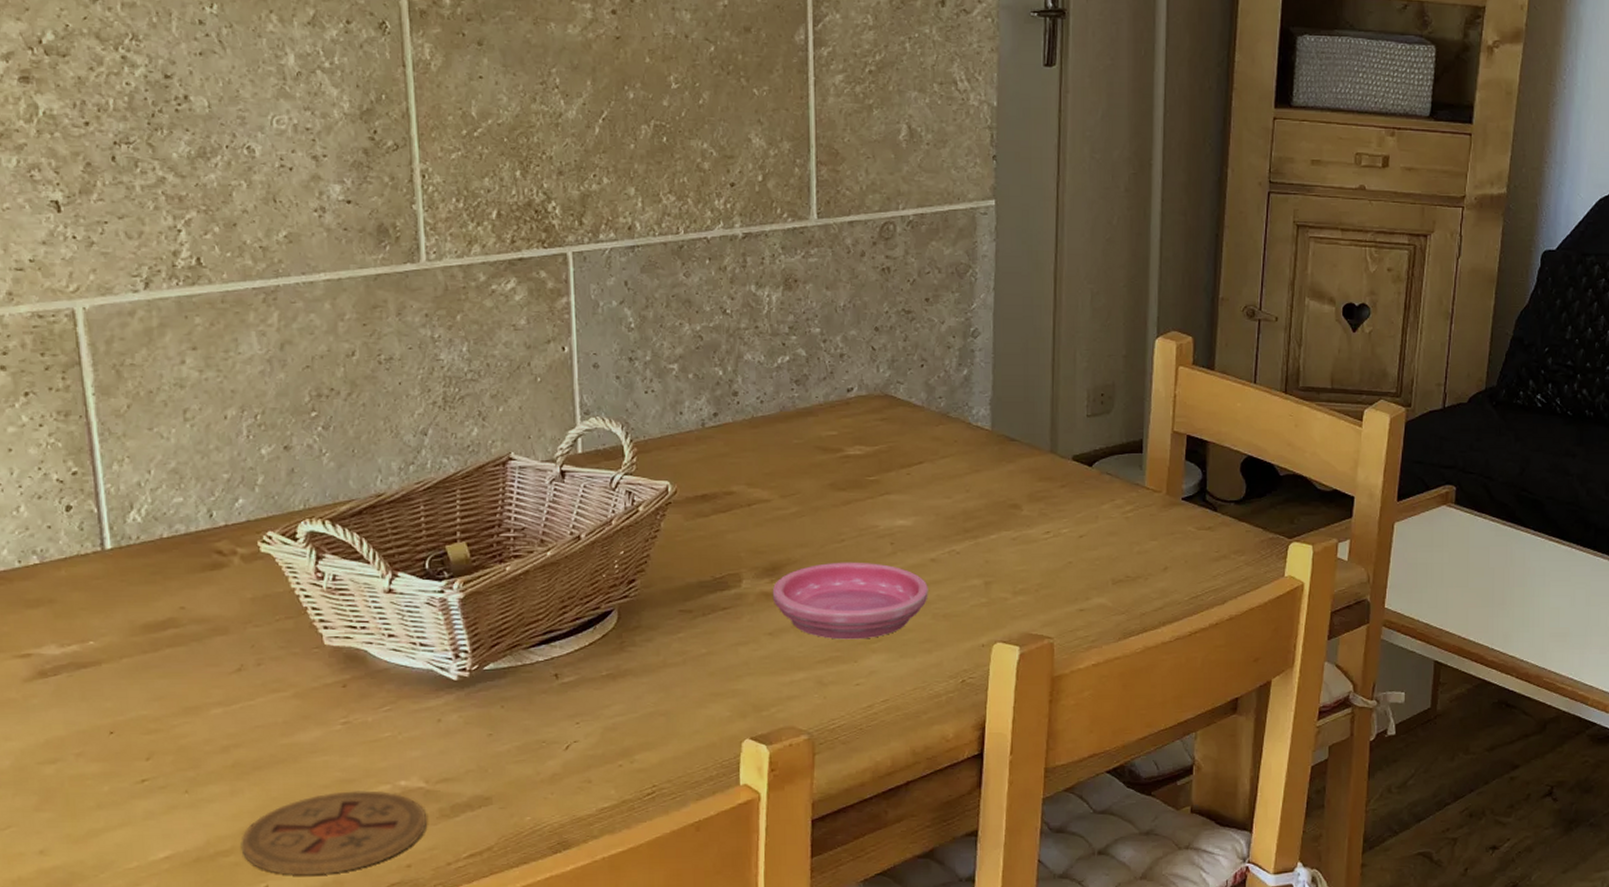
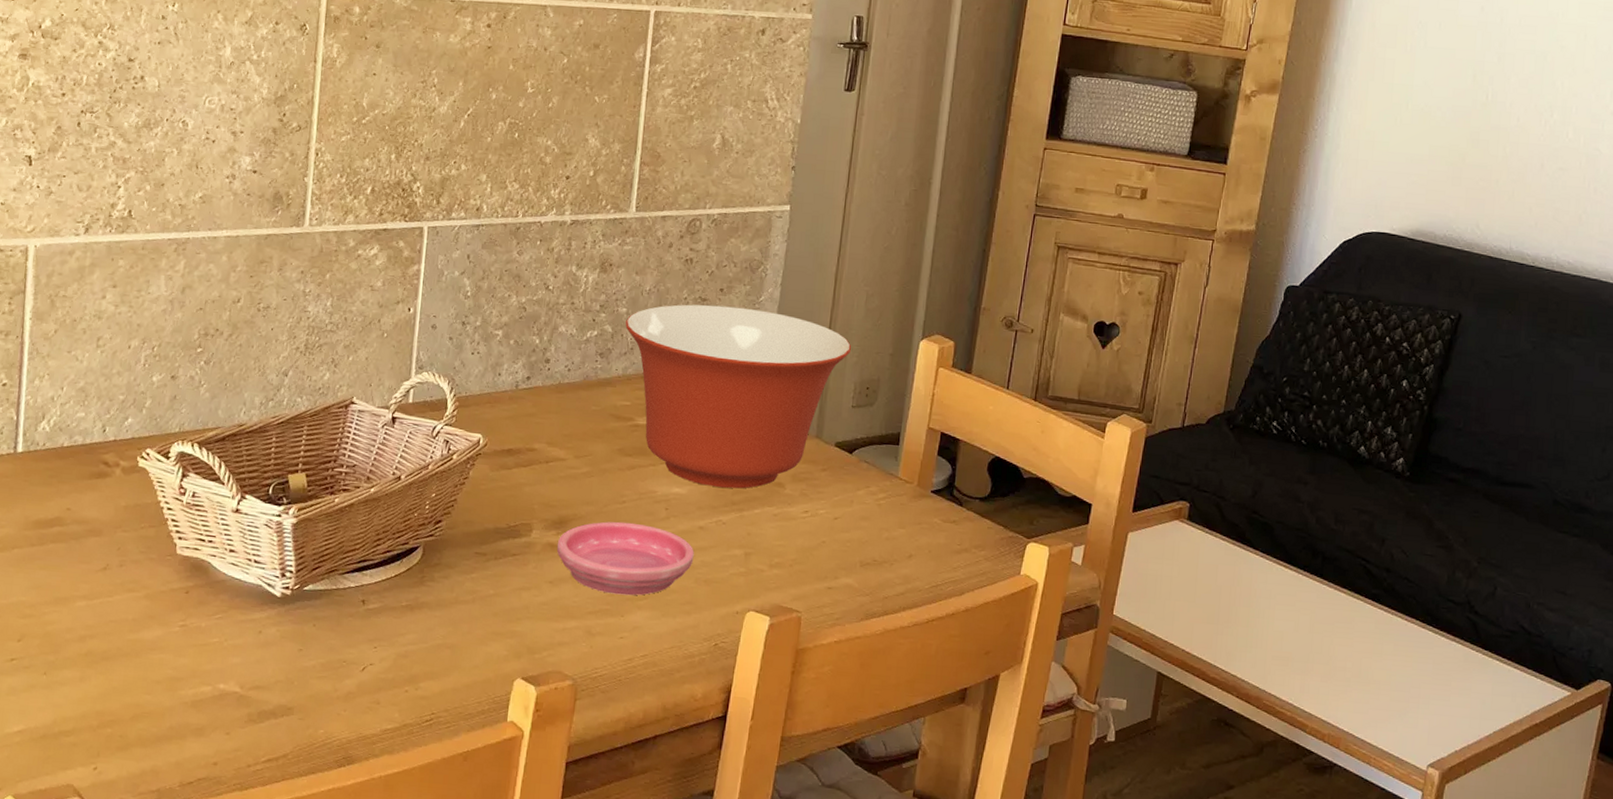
coaster: present [241,790,426,876] -> none [80,688,237,764]
mixing bowl: none [820,317,1079,516] -> present [625,304,851,489]

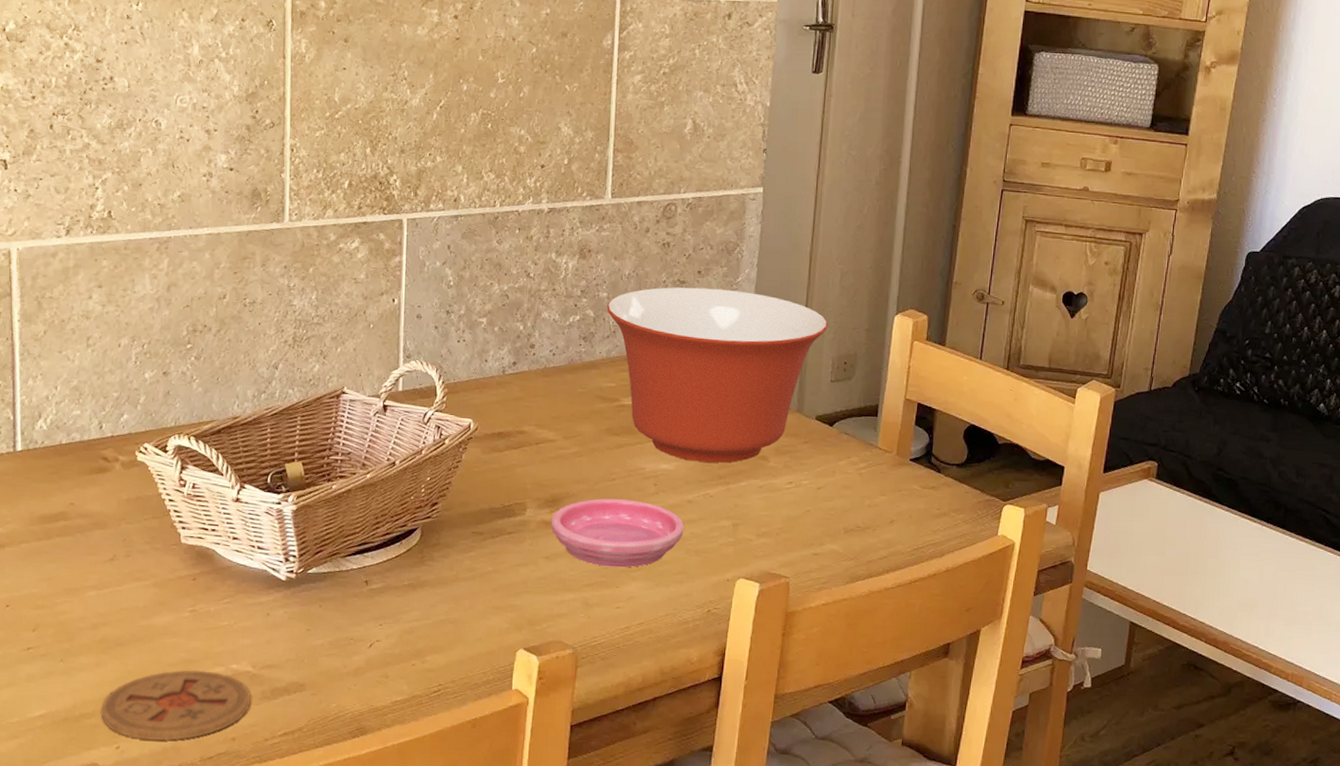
coaster: none [80,688,237,764] -> present [100,670,251,741]

